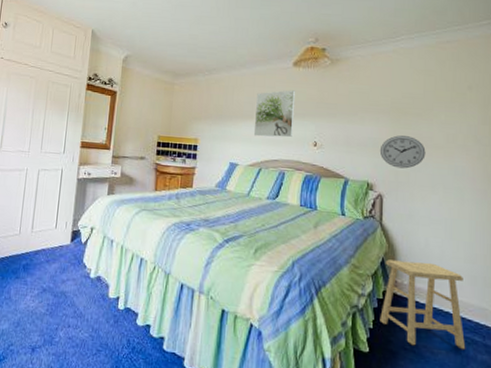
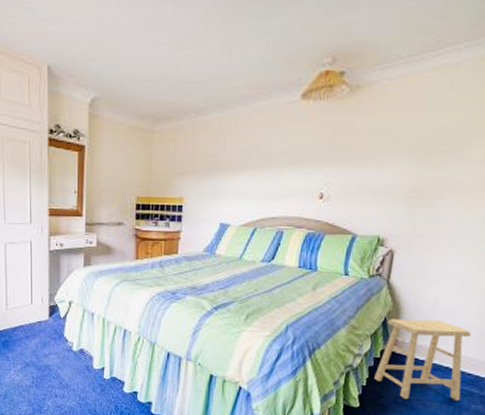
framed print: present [253,90,296,138] -> none [248,131,303,191]
wall clock: present [379,135,426,169] -> none [397,180,453,219]

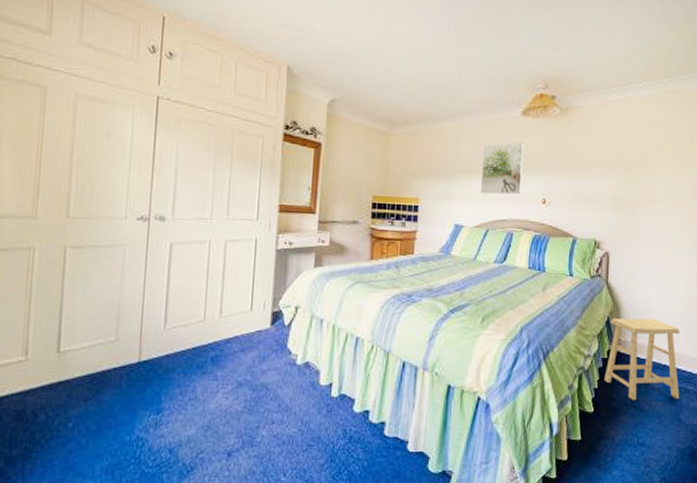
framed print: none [248,131,303,191] -> present [480,142,525,195]

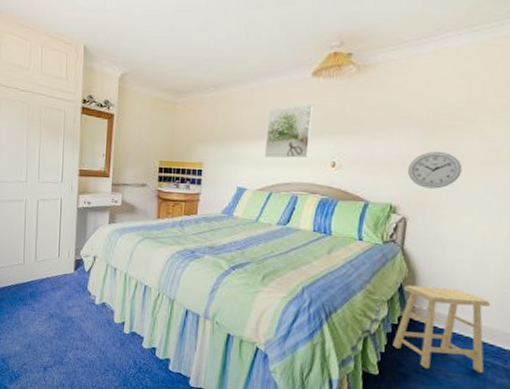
wall clock: none [607,190,650,225] -> present [407,152,462,189]

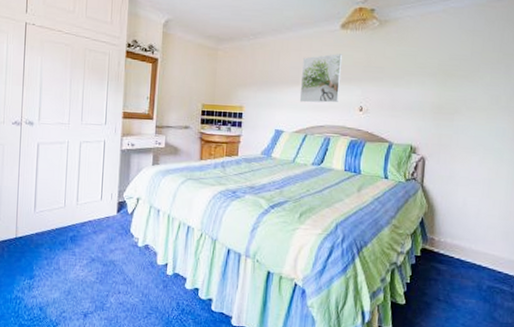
footstool: present [392,285,490,373] -> none [416,219,497,298]
wall clock: present [407,152,462,189] -> none [424,98,469,131]

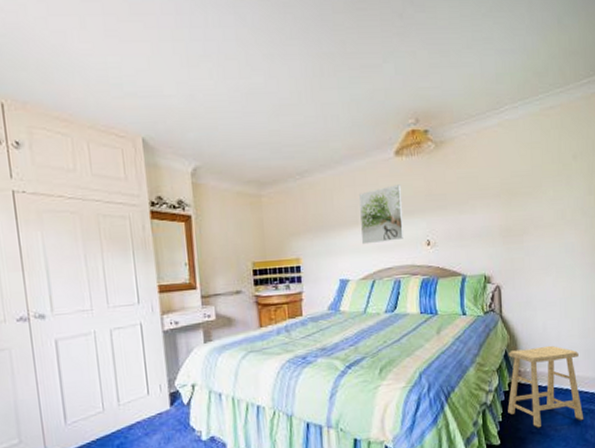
footstool: none [416,219,497,298] -> present [508,345,584,428]

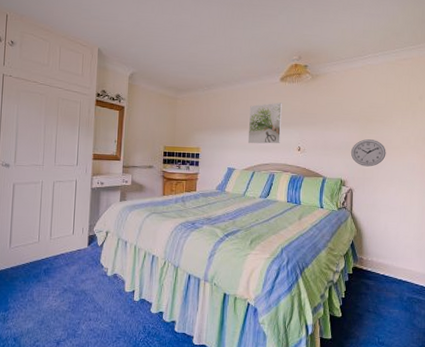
wall clock: none [493,219,538,255] -> present [350,139,386,167]
footstool: present [508,345,584,428] -> none [350,242,413,308]

